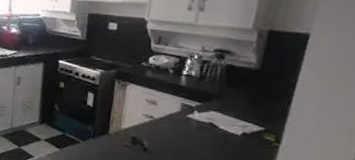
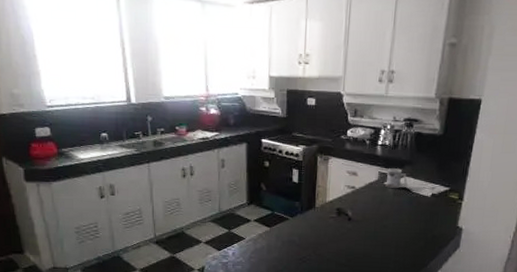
mug: none [188,100,214,124] -> present [385,168,408,189]

